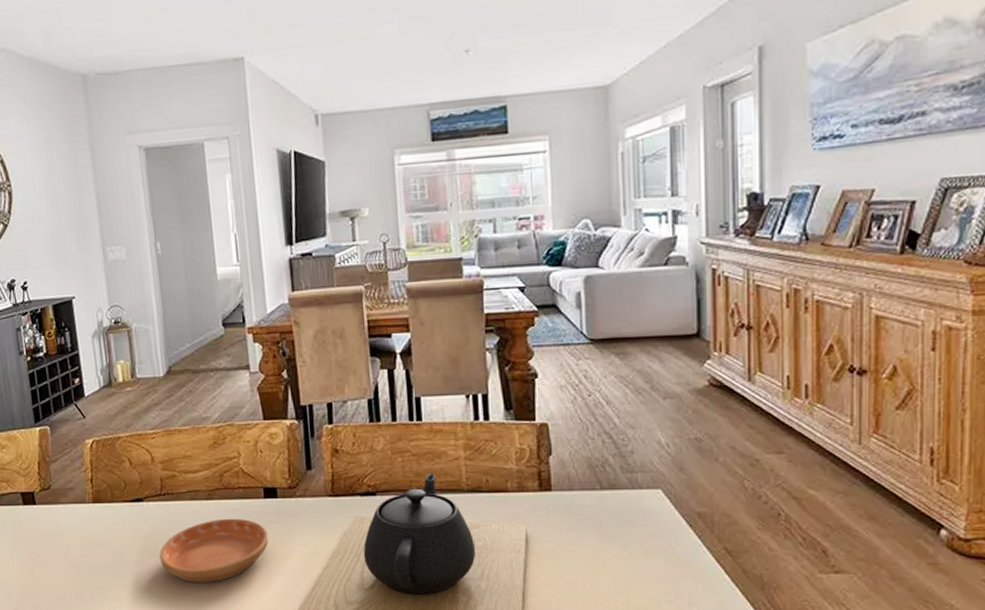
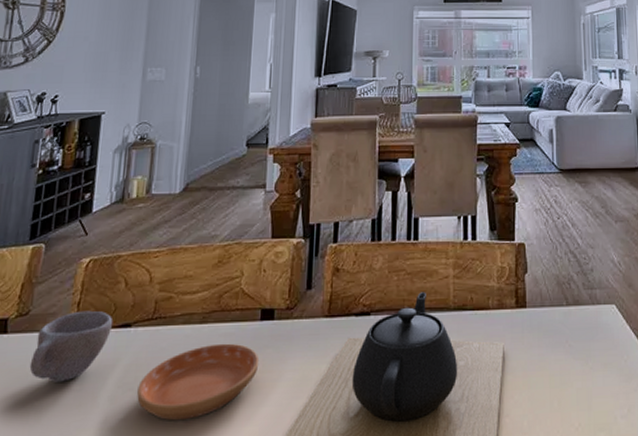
cup: none [61,486,126,547] -> present [29,310,113,382]

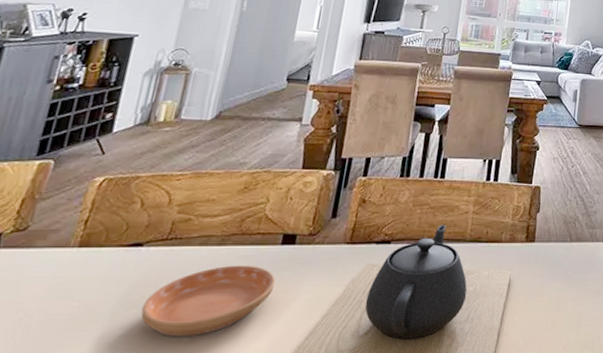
cup: present [29,310,113,382] -> none [21,228,124,298]

